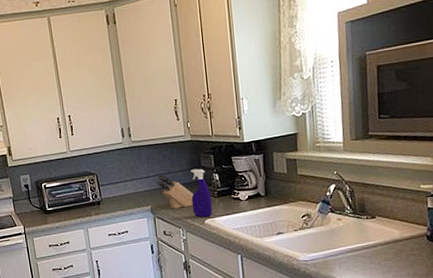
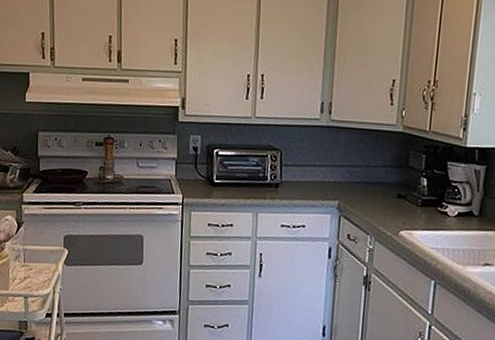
knife block: present [157,174,194,209] -> none [351,165,394,212]
spray bottle: present [191,168,213,217] -> none [387,167,414,228]

